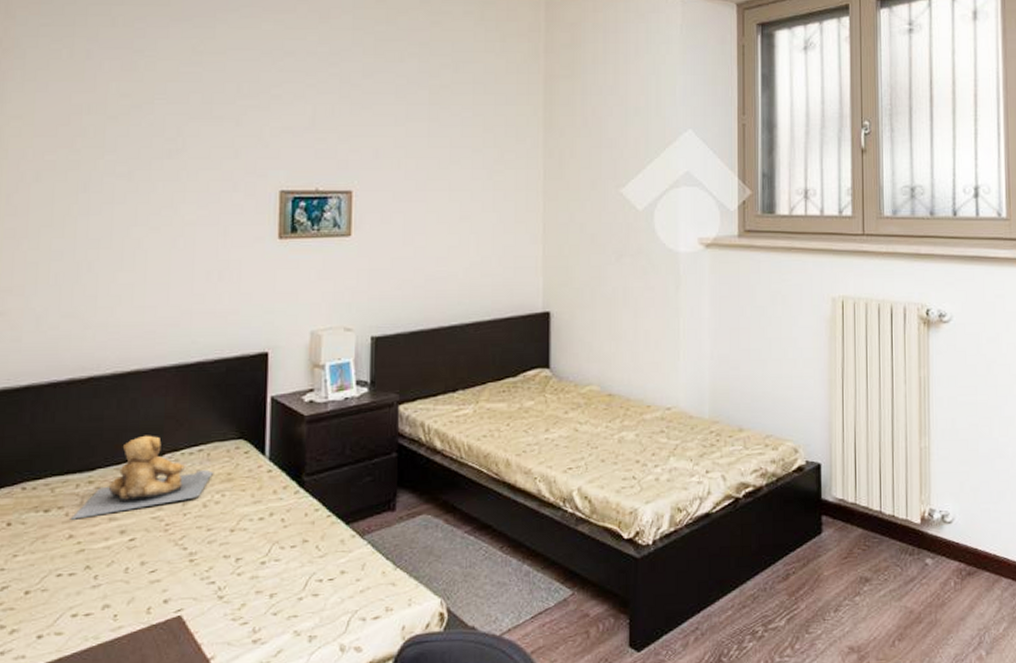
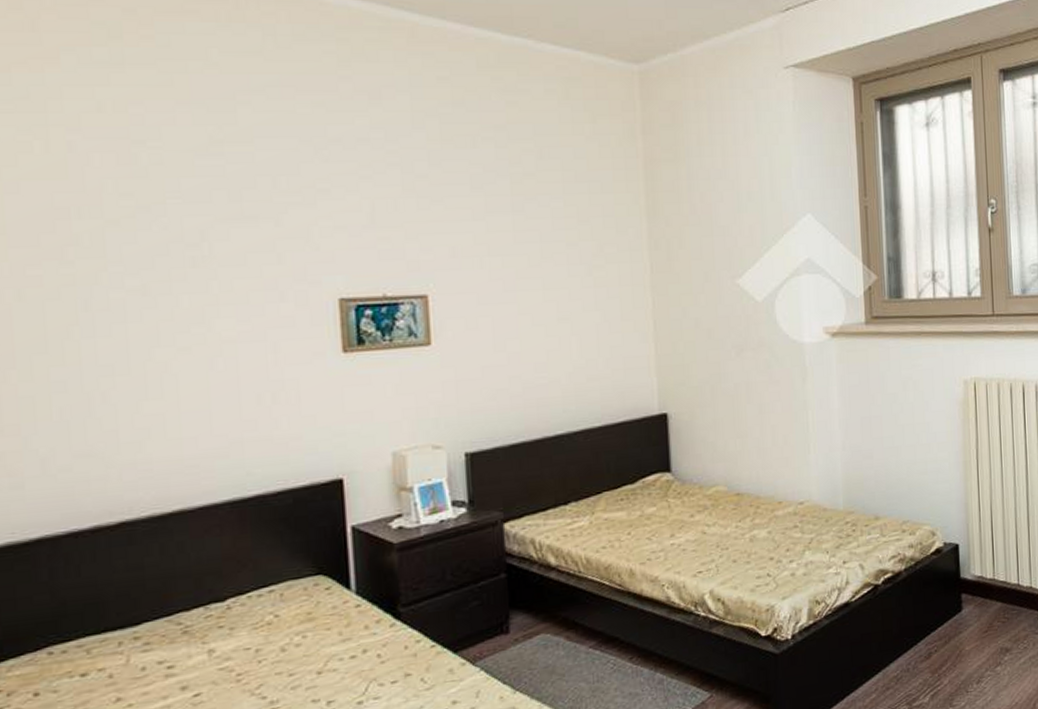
teddy bear: present [71,435,213,520] -> none [117,580,289,681]

